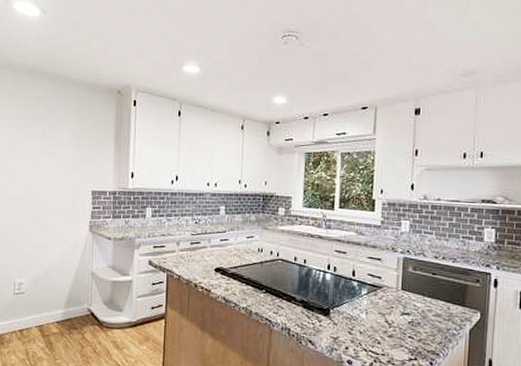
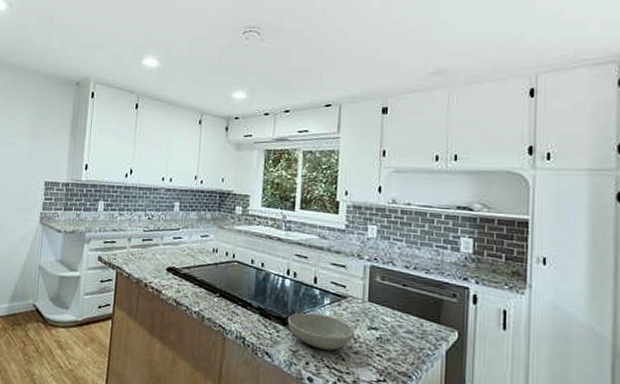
bowl: none [328,303,389,335] -> present [287,312,355,350]

